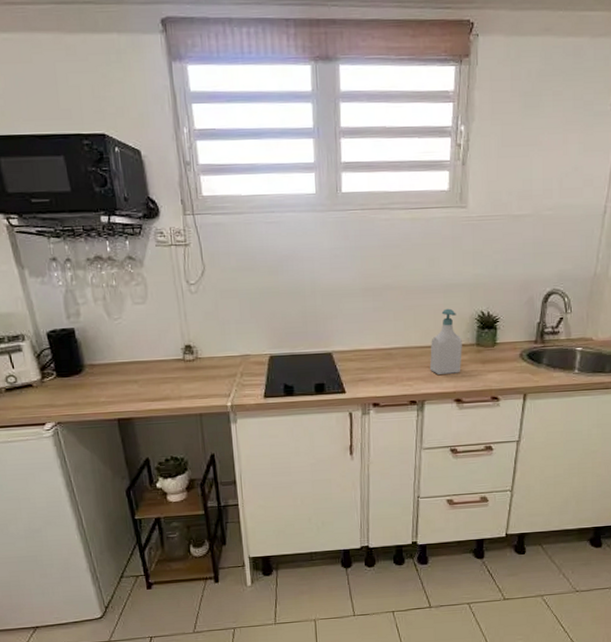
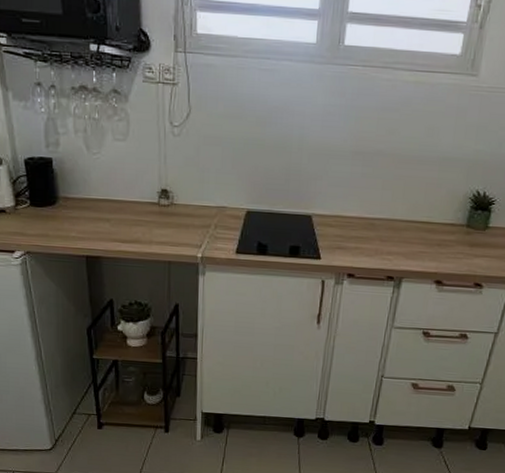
soap bottle: present [430,308,462,374] -> none [413,183,452,254]

